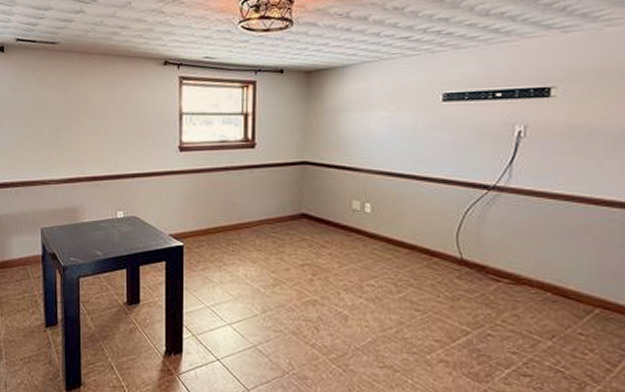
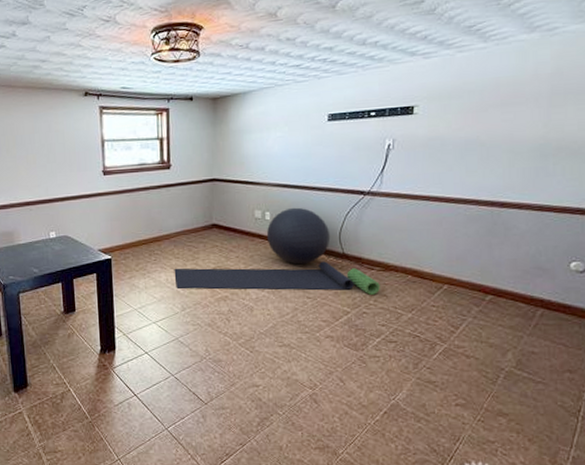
yoga mat: none [254,263,475,305] -> present [174,261,354,291]
exercise ball: none [365,200,446,269] -> present [266,207,331,265]
foam roller: none [465,278,511,313] -> present [346,268,381,295]

